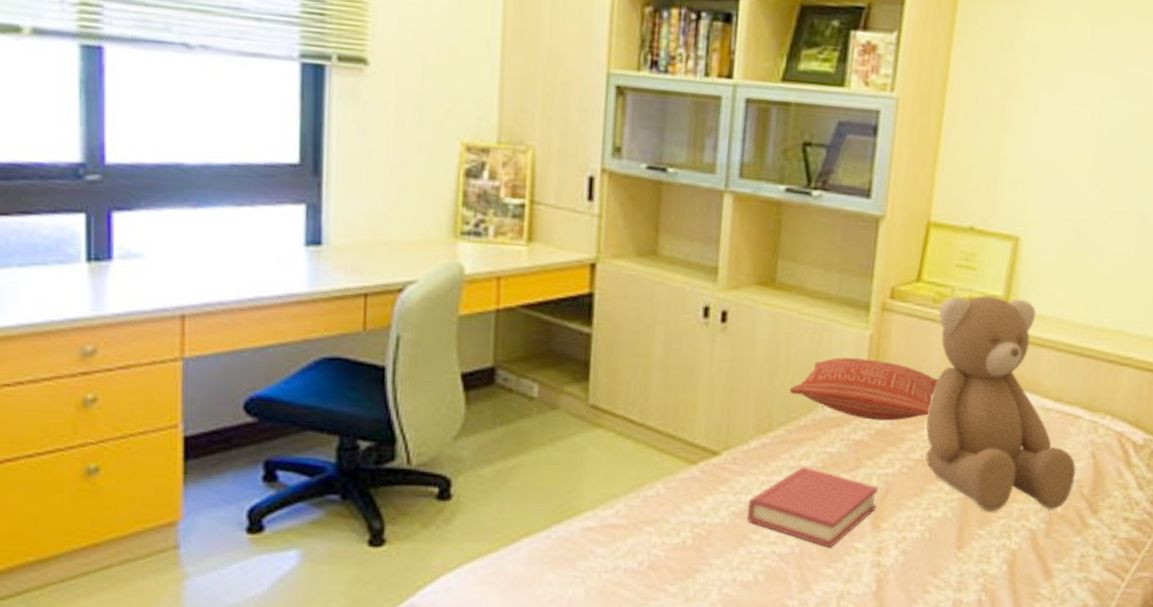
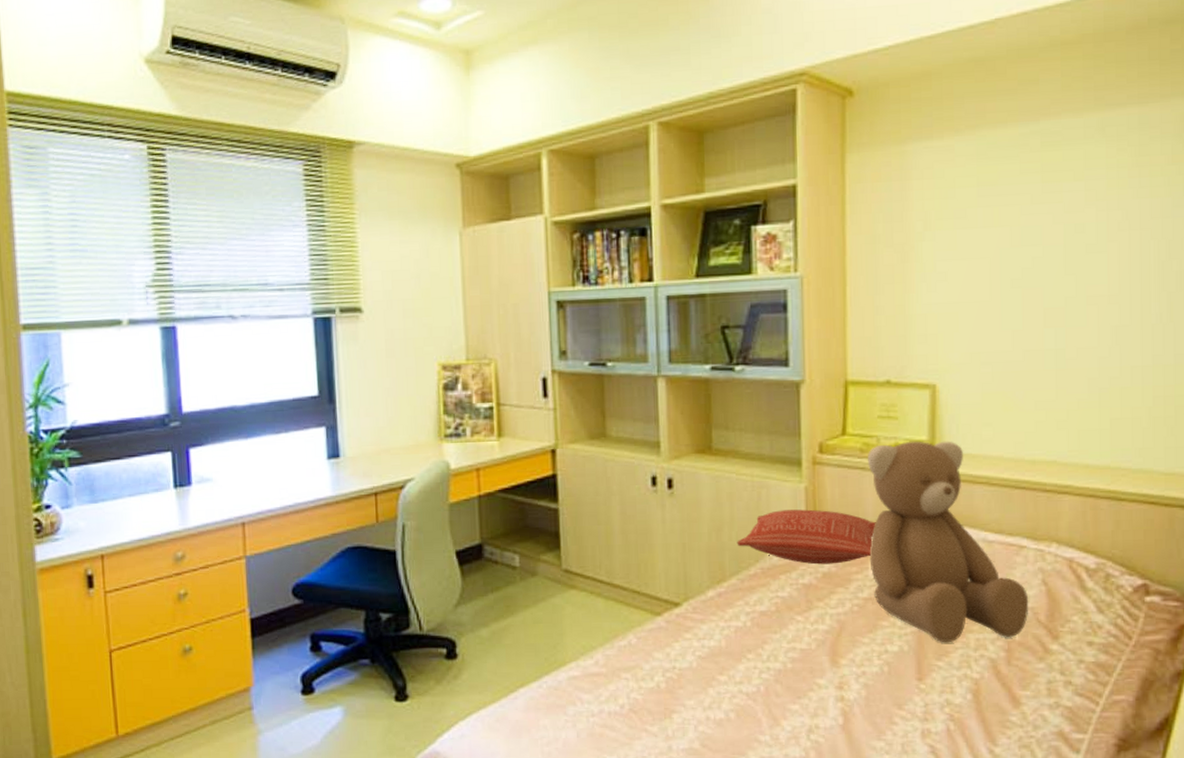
hardback book: present [747,467,878,548] -> none [712,611,832,685]

